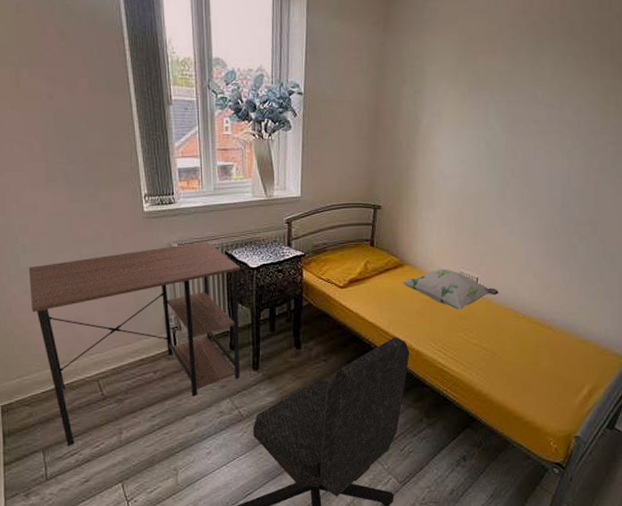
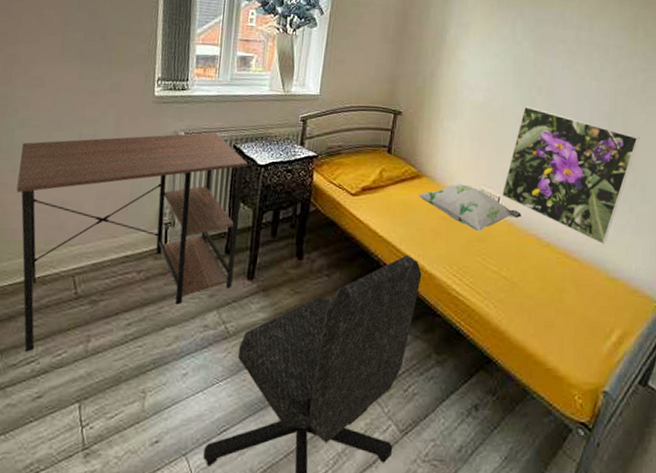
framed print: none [479,190,610,313] -> present [501,106,640,245]

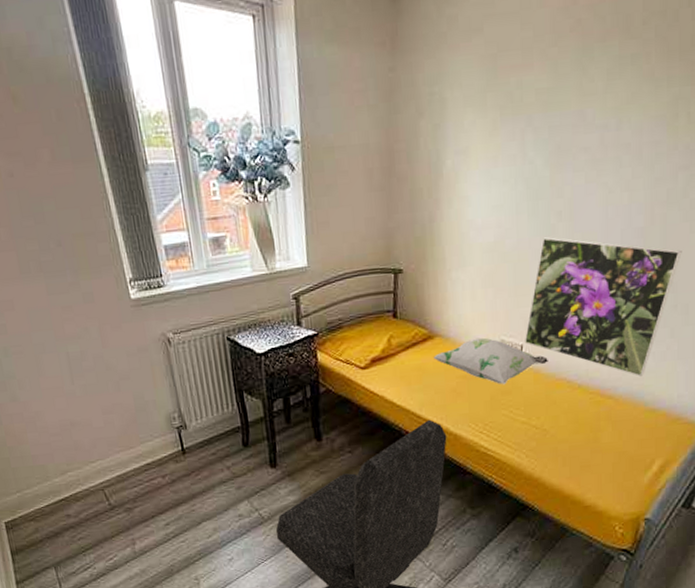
desk: present [16,132,248,352] -> none [13,327,257,561]

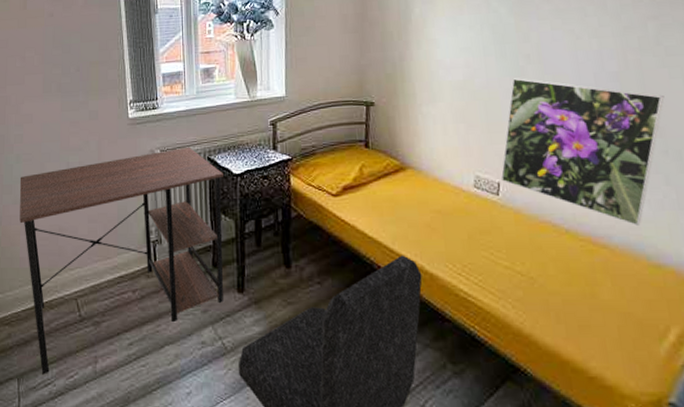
desk: none [13,327,257,561] -> present [19,147,223,375]
decorative pillow: present [433,337,548,385] -> none [406,172,529,224]

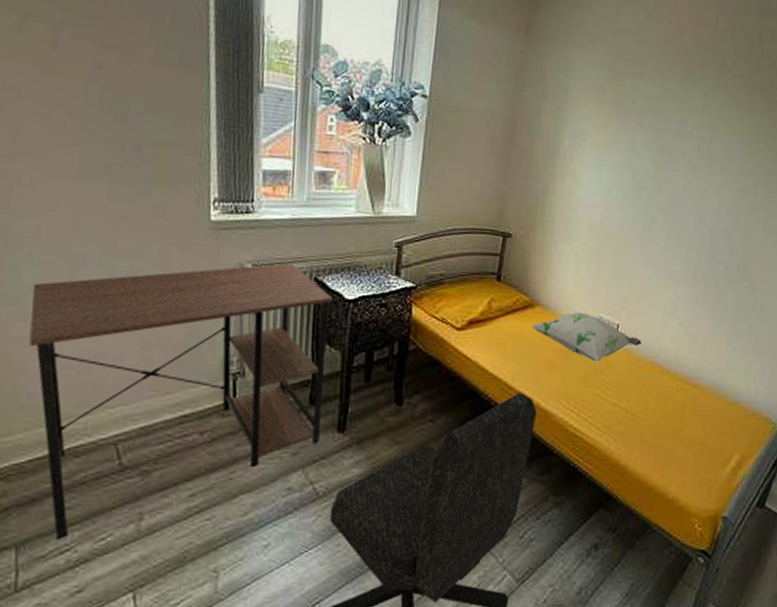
decorative pillow: none [406,172,529,224] -> present [532,312,641,363]
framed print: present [500,78,665,227] -> none [620,225,760,369]

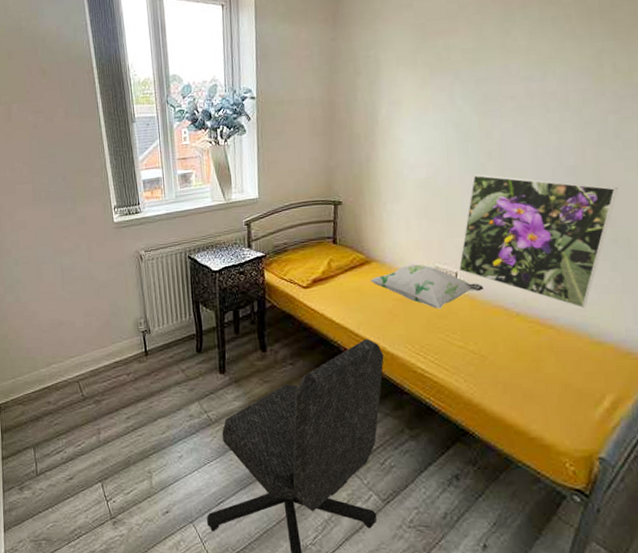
desk: present [29,263,333,540] -> none [19,247,207,444]
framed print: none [620,225,760,369] -> present [458,174,618,309]

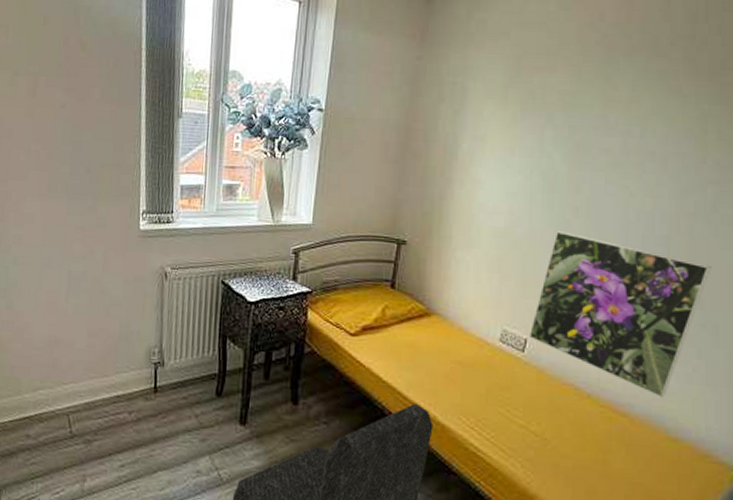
decorative pillow: present [370,264,484,310] -> none [428,323,554,380]

